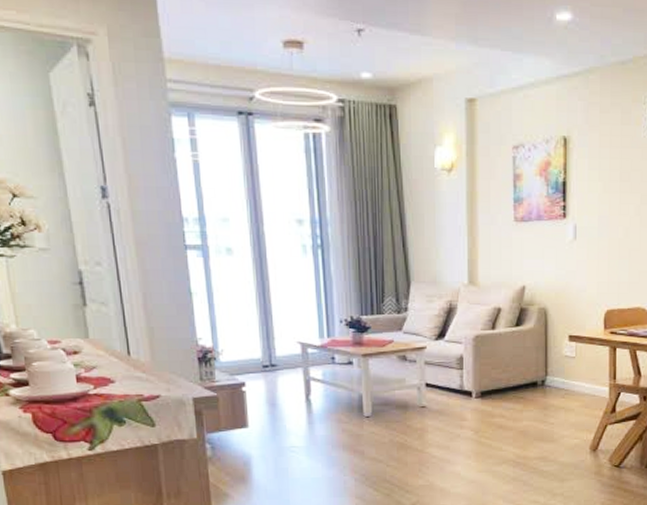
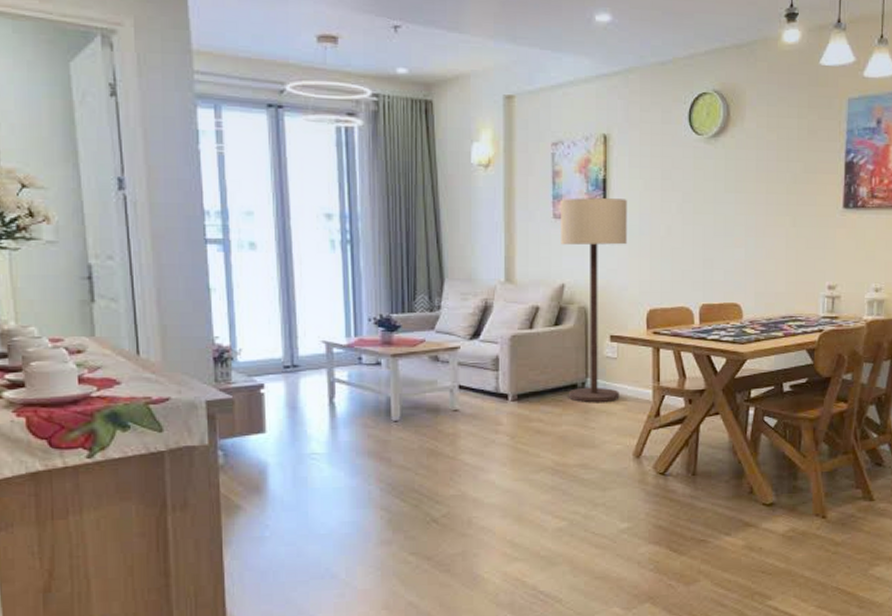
floor lamp: none [522,201,586,400] -> present [561,198,627,403]

